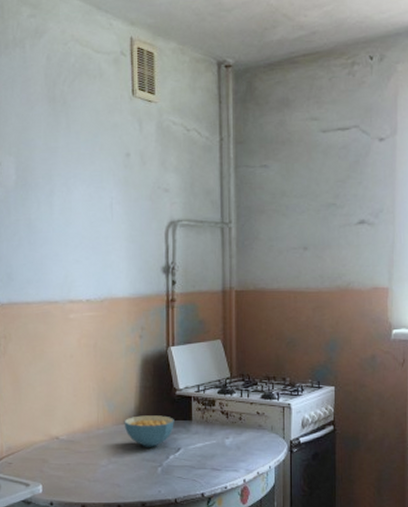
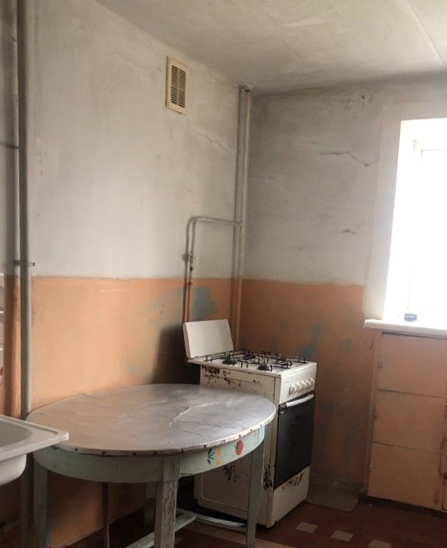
cereal bowl: present [124,415,174,447] -> none [142,378,185,405]

